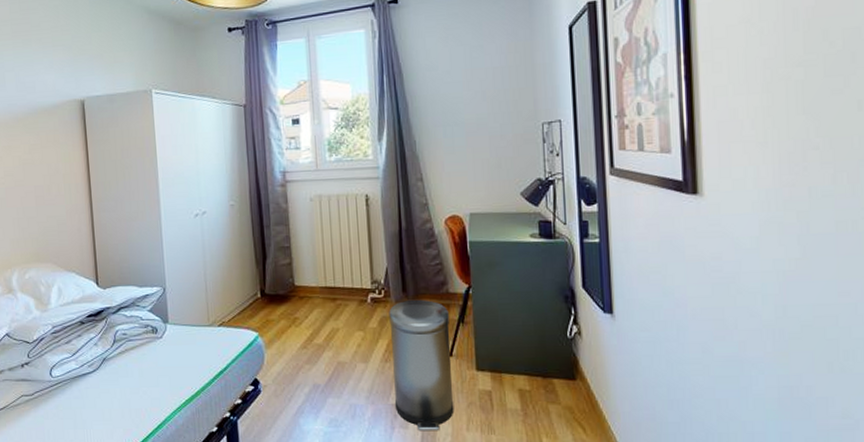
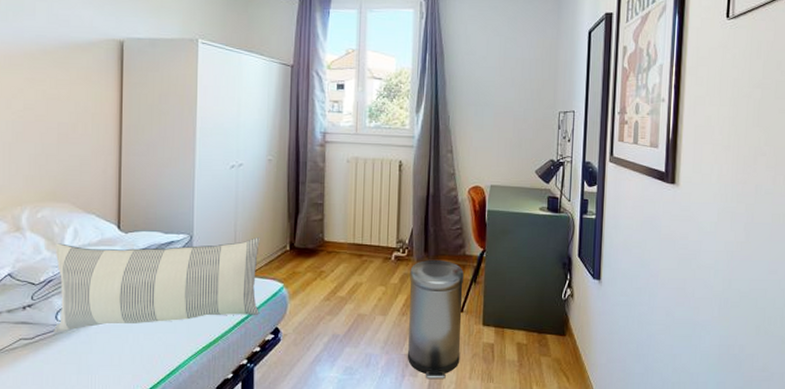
pillow: none [44,286,237,390] -> present [54,237,260,334]

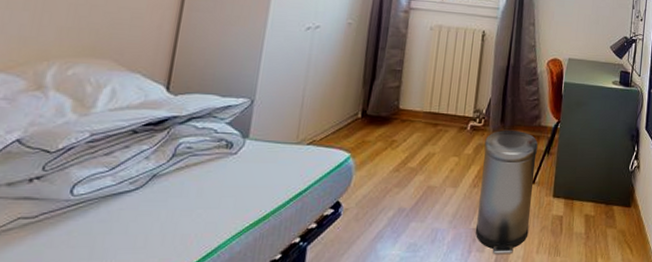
pillow: present [54,237,260,334] -> none [65,103,330,211]

